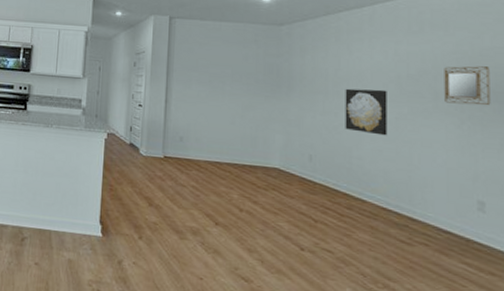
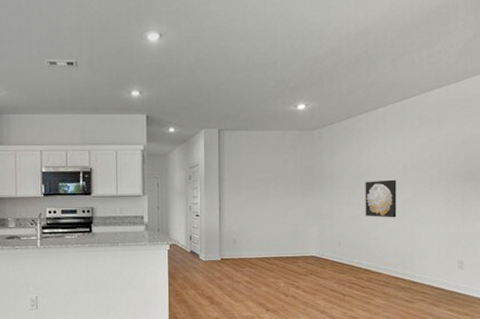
home mirror: present [444,66,491,105] -> none [437,152,469,185]

